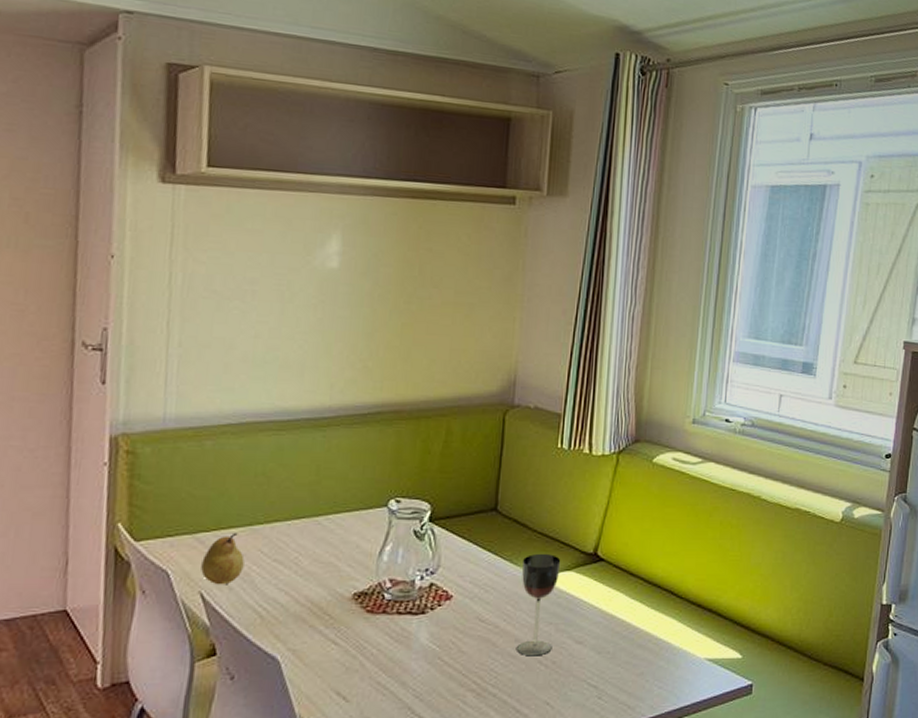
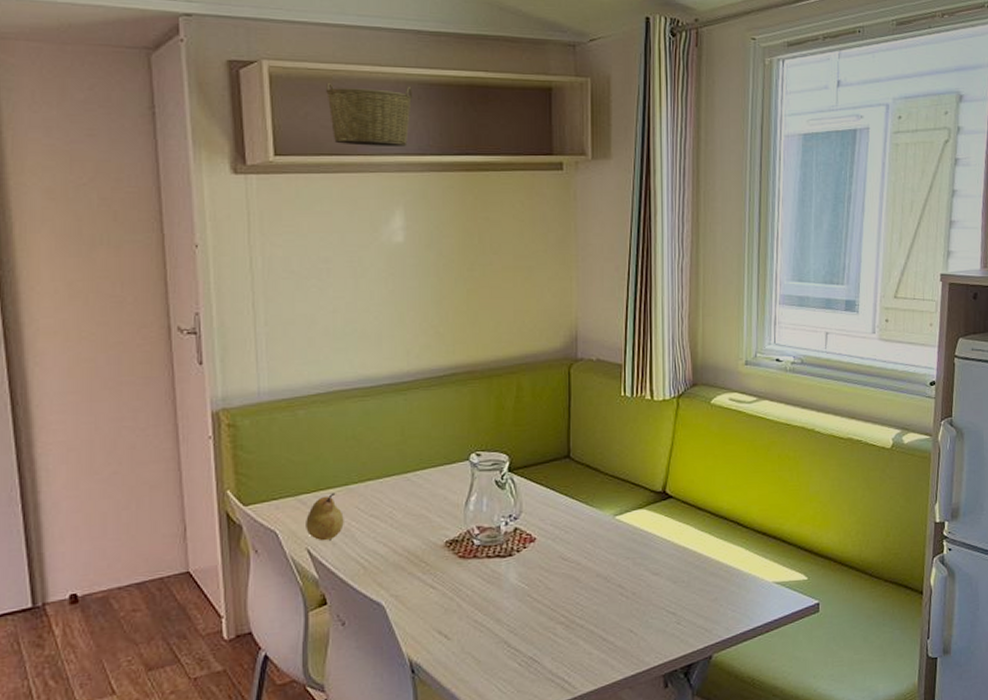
basket: none [270,94,362,168] -> present [326,82,412,147]
wineglass: present [517,553,561,657] -> none [597,494,633,589]

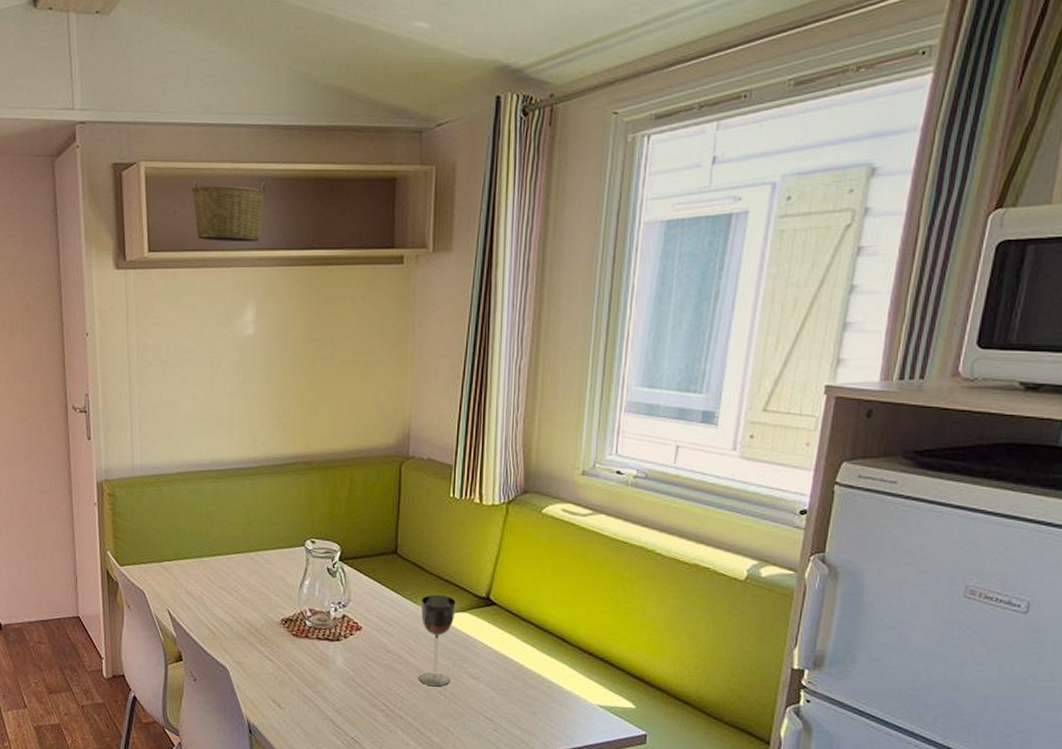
fruit: present [306,492,344,541] -> none [167,563,198,605]
wineglass: none [597,494,633,589] -> present [419,594,456,687]

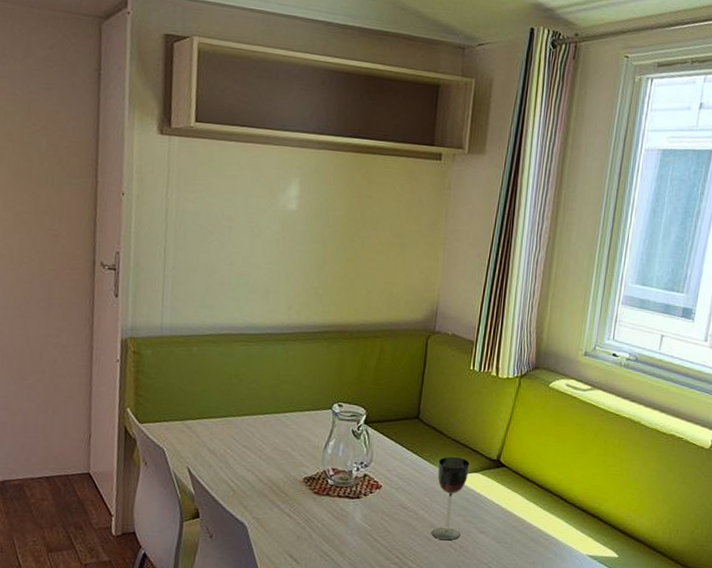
basket: present [192,180,265,242] -> none [245,61,318,125]

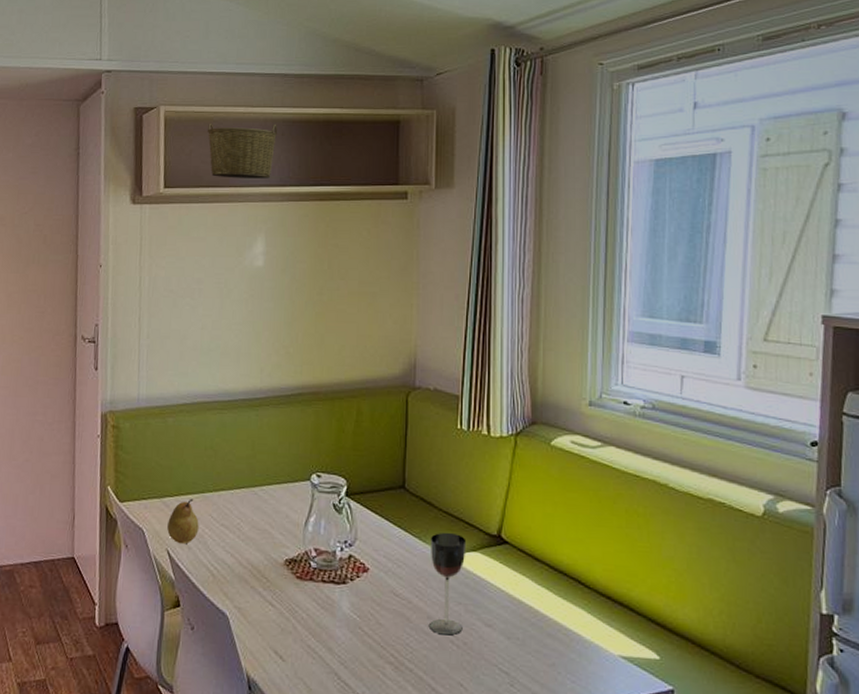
fruit: none [188,422,221,463] -> present [167,498,199,545]
basket: none [245,61,318,125] -> present [208,123,277,179]

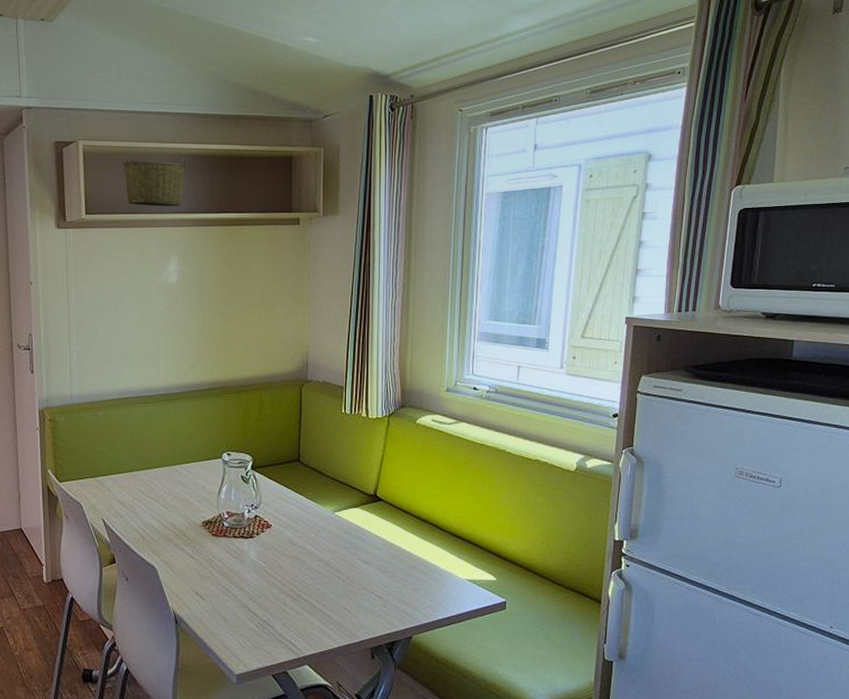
fruit: present [167,498,199,545] -> none [102,477,129,514]
wineglass: present [430,532,467,636] -> none [320,494,350,572]

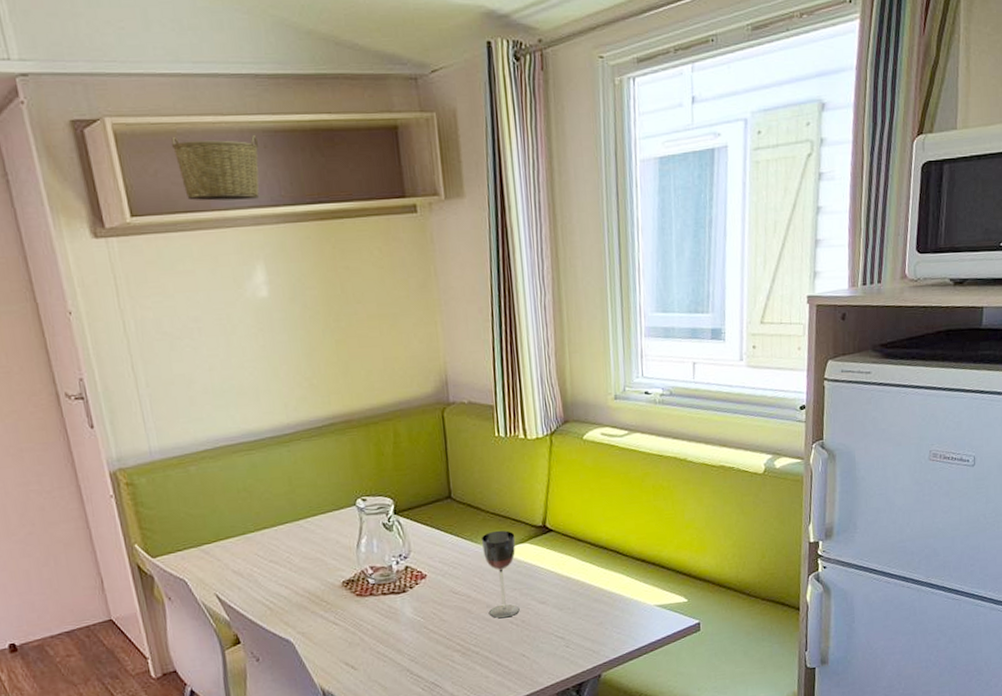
wineglass: none [320,494,350,572] -> present [481,530,520,619]

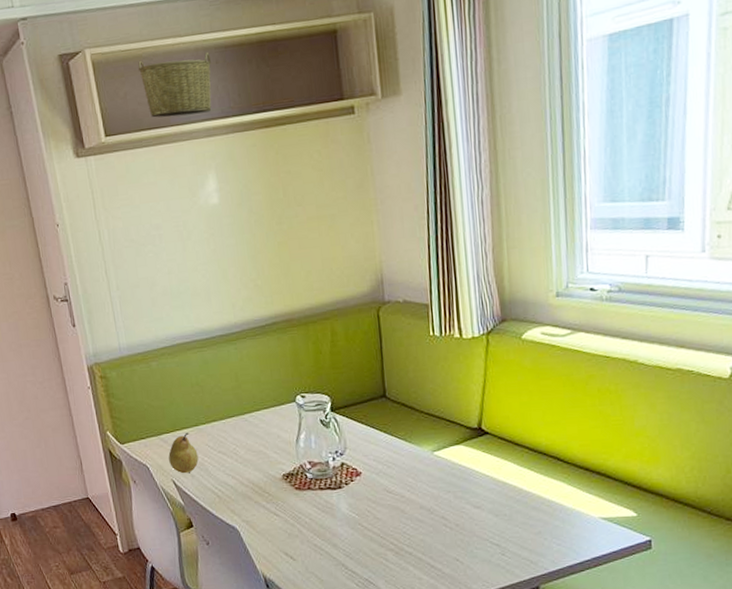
fruit: none [210,541,247,587] -> present [168,432,199,474]
wineglass: present [481,530,520,619] -> none [415,431,454,521]

